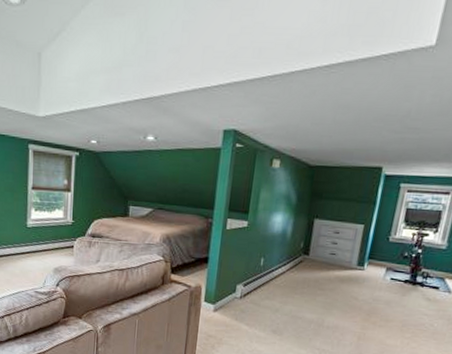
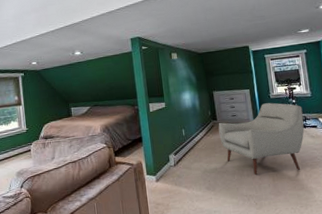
chair: none [305,246,428,334] -> present [218,103,304,175]

